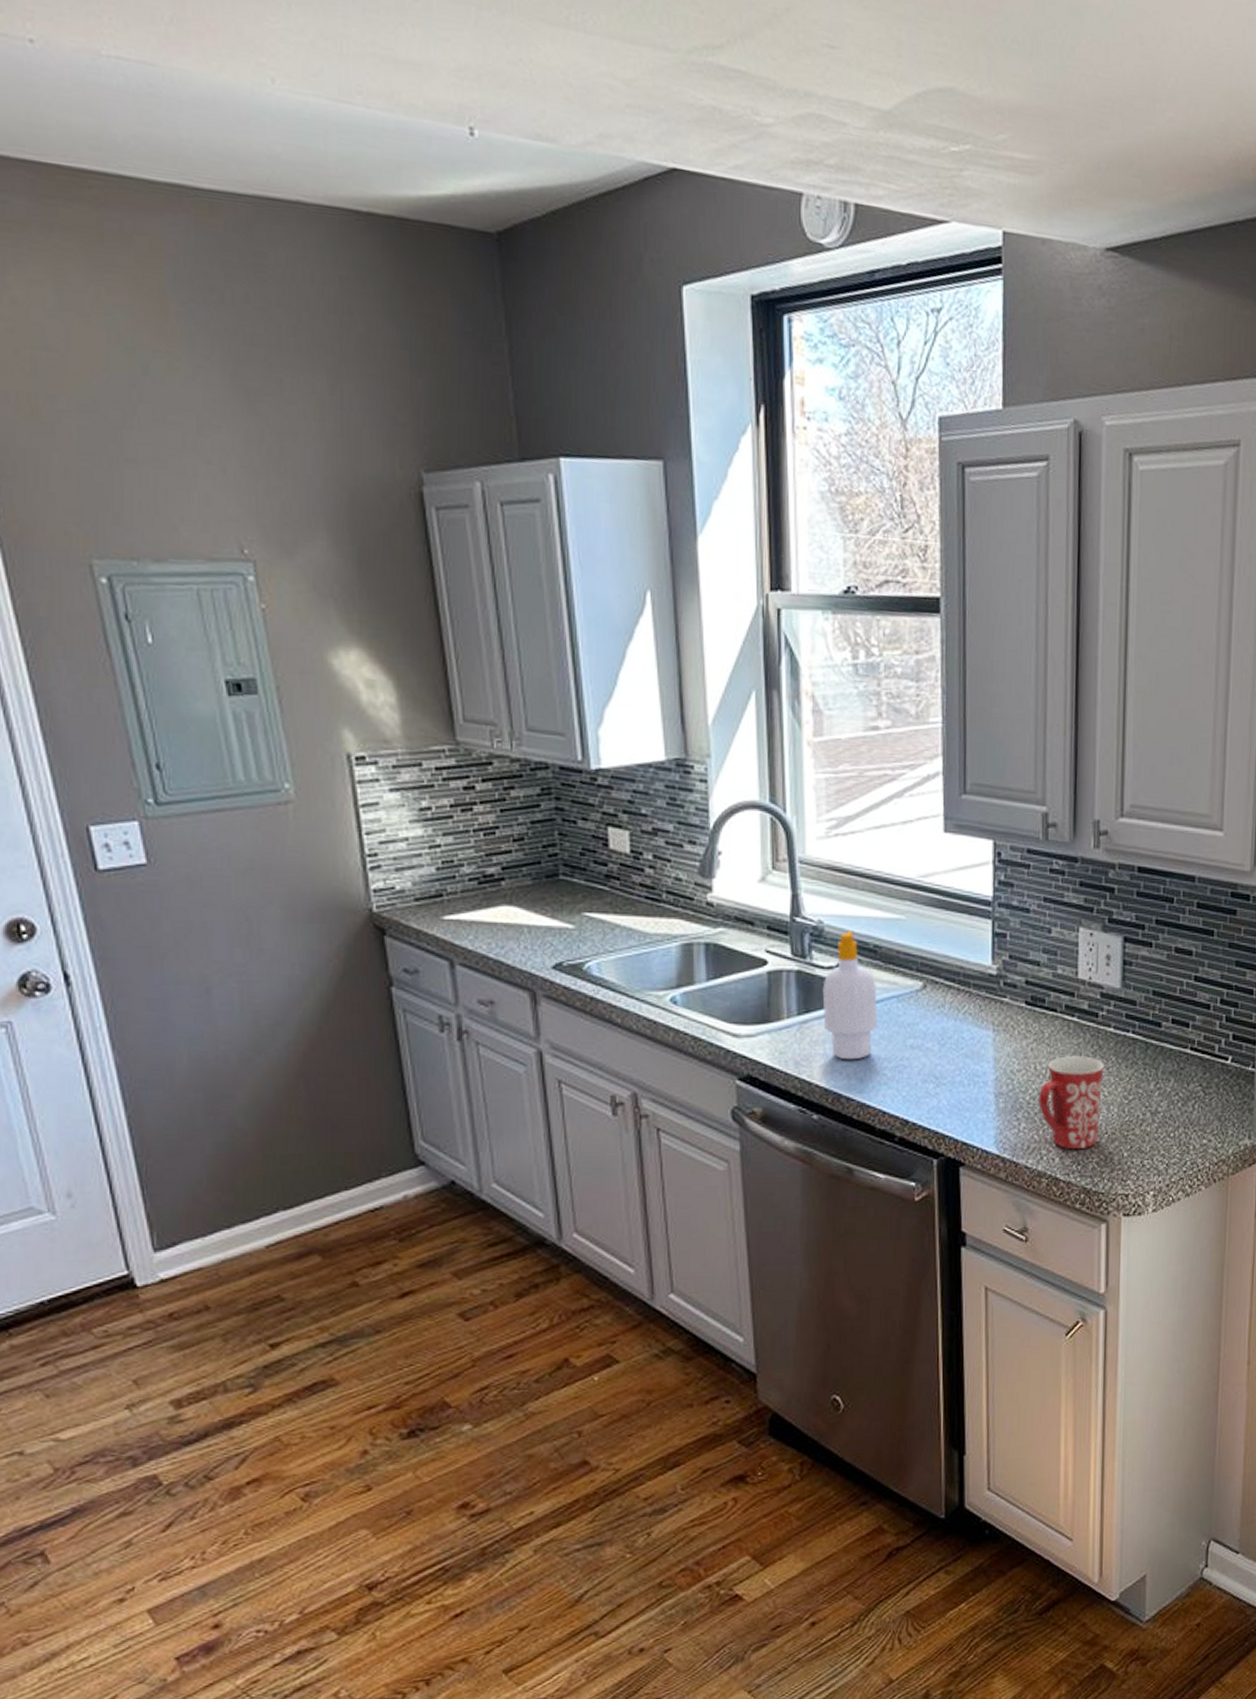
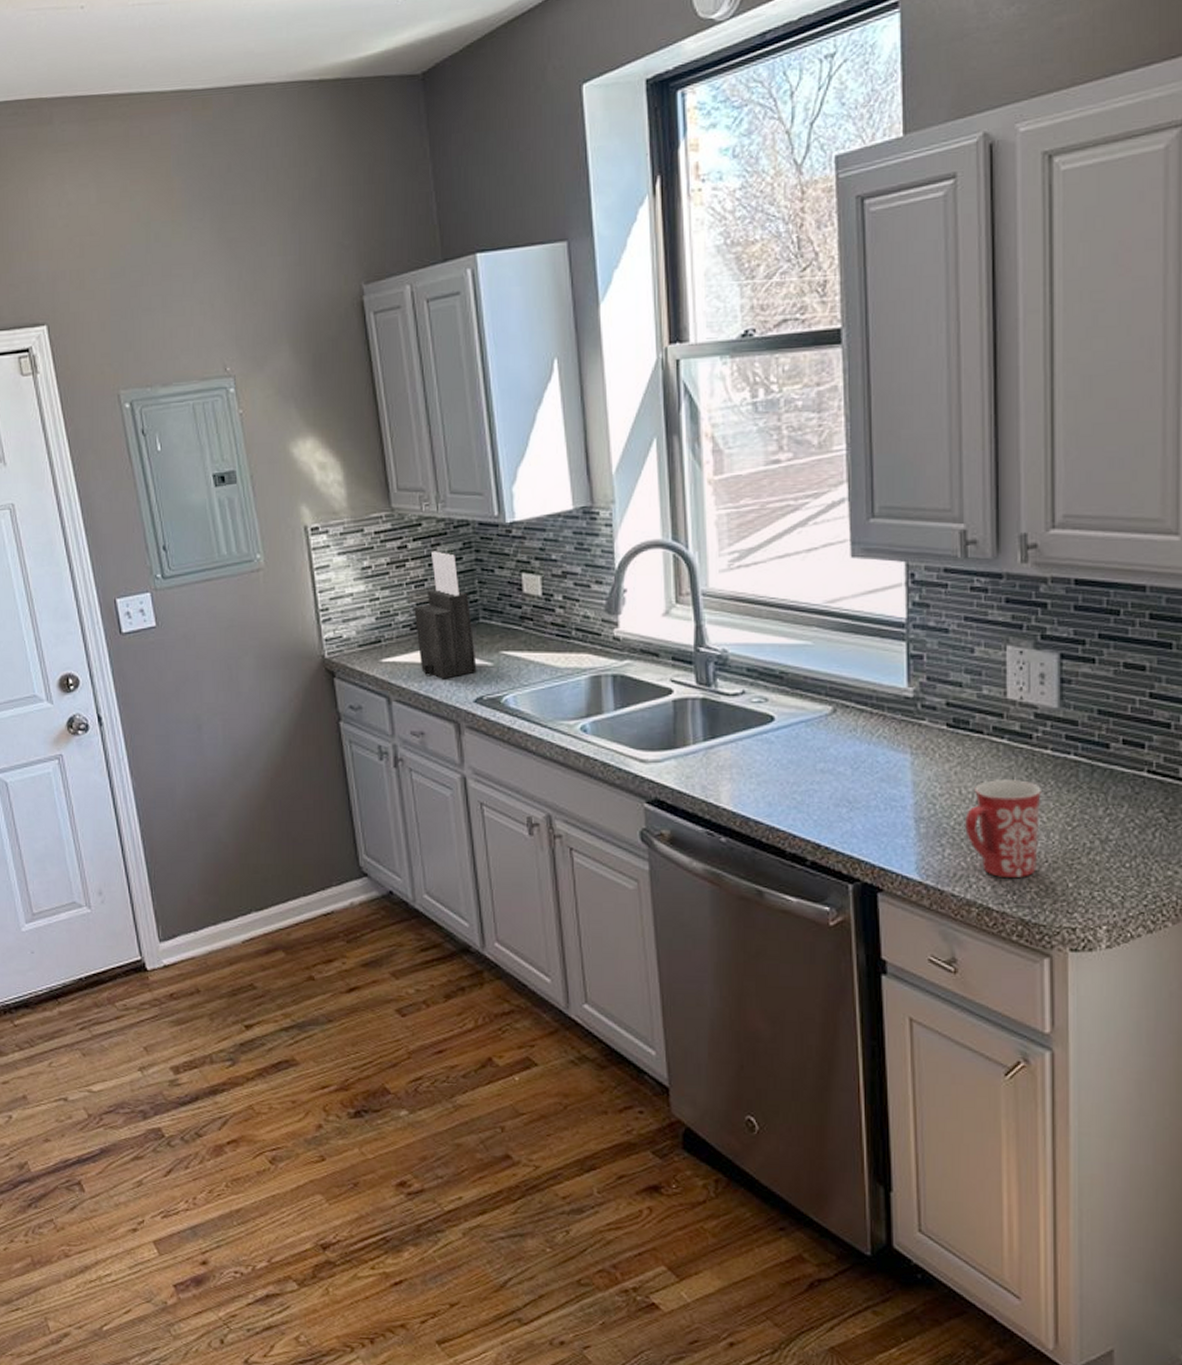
knife block: none [483,795,556,942] -> present [414,551,477,679]
soap bottle: present [822,931,877,1060] -> none [728,658,785,784]

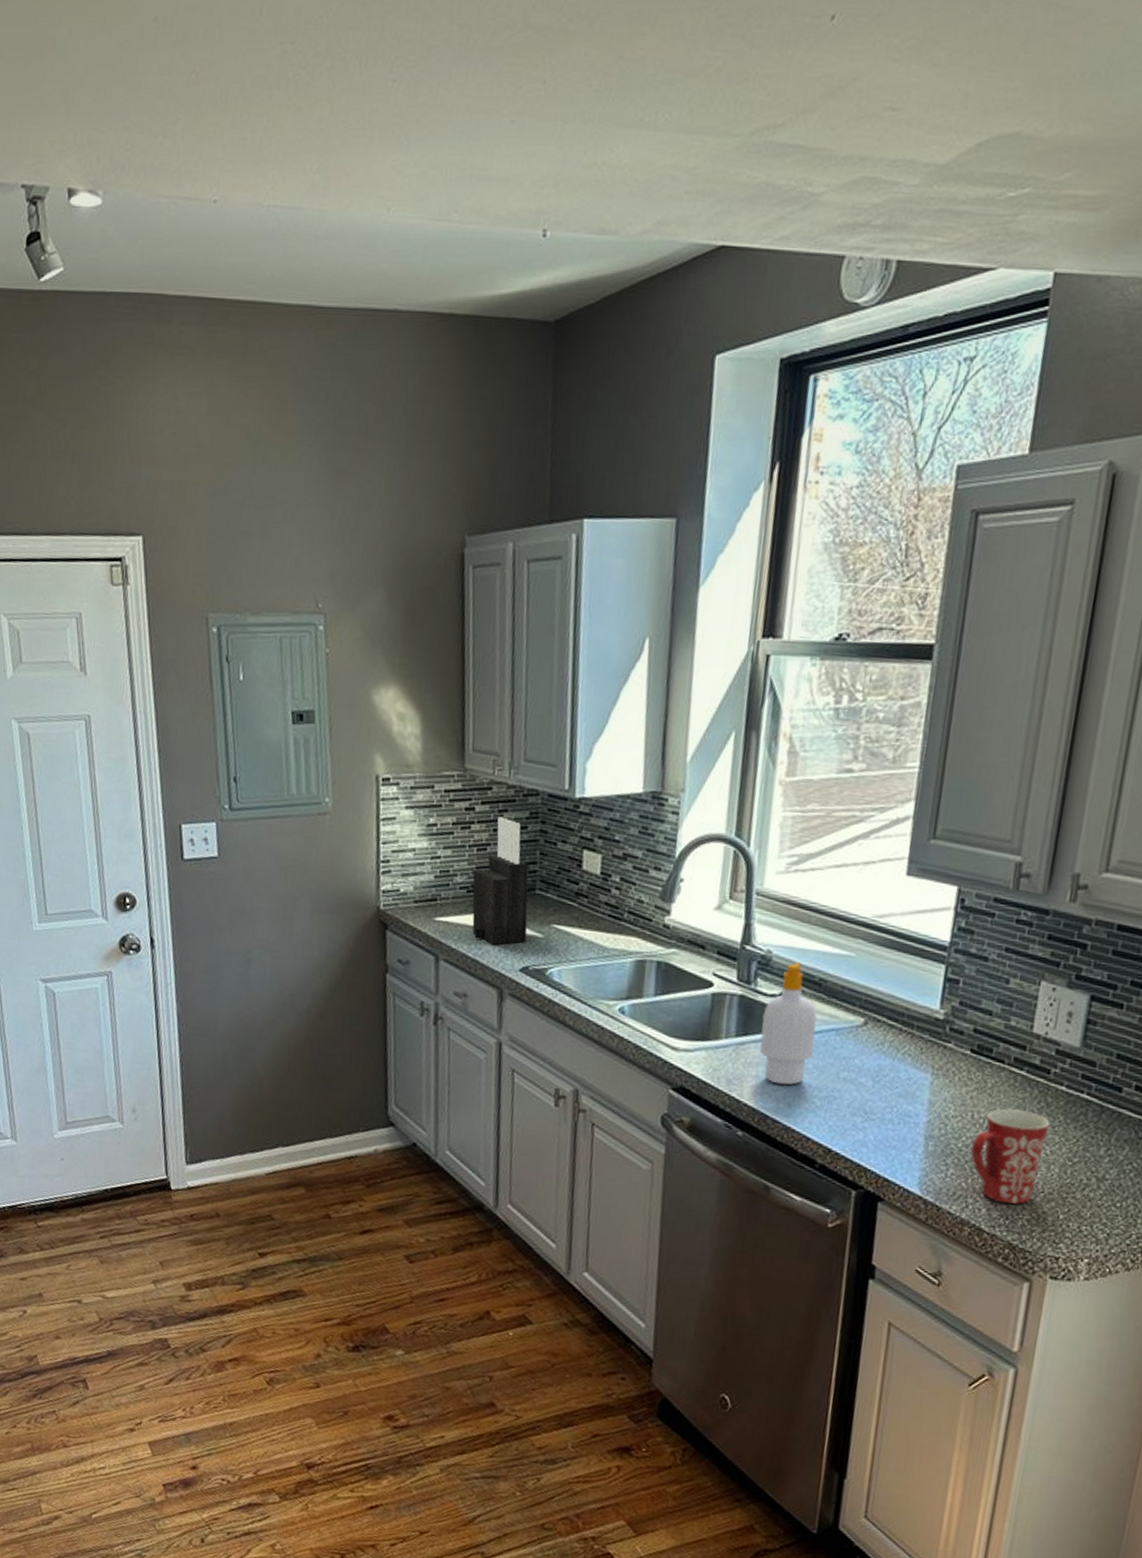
soap bottle: none [728,658,785,784] -> present [760,962,817,1086]

